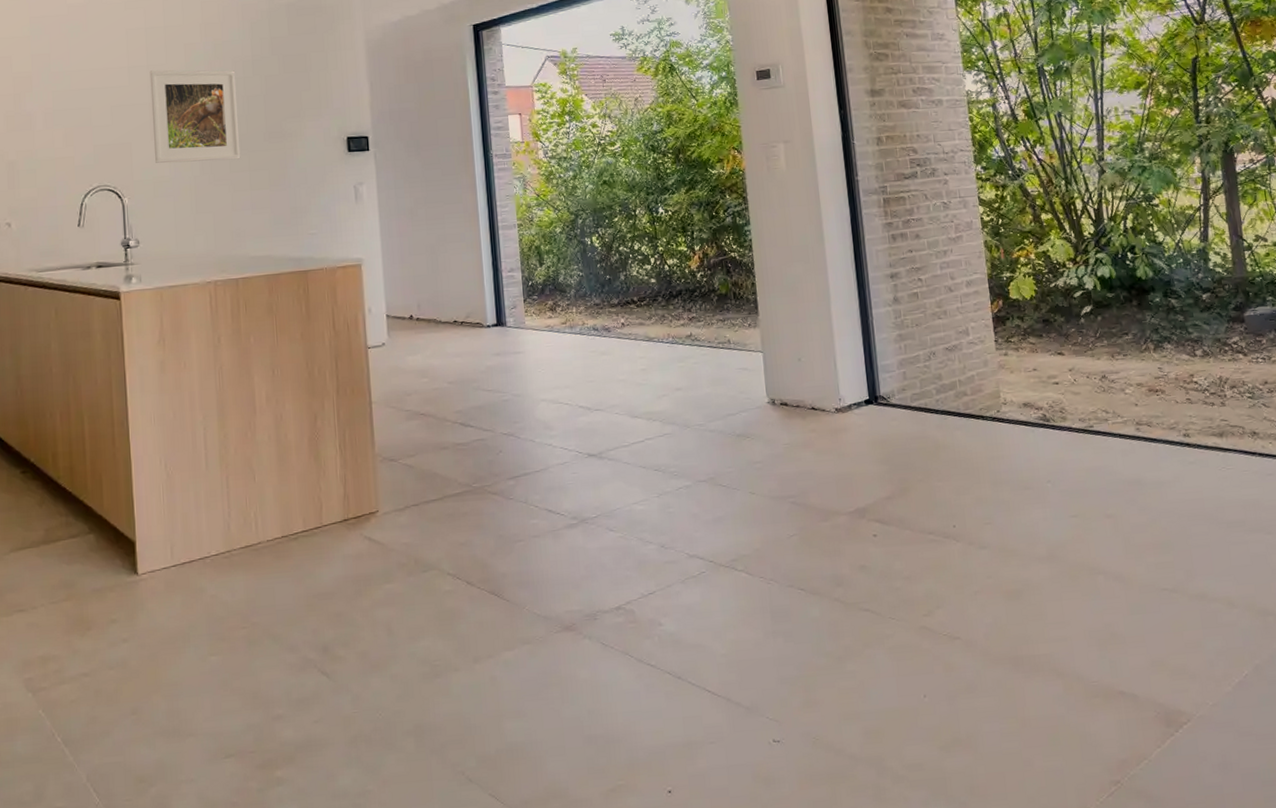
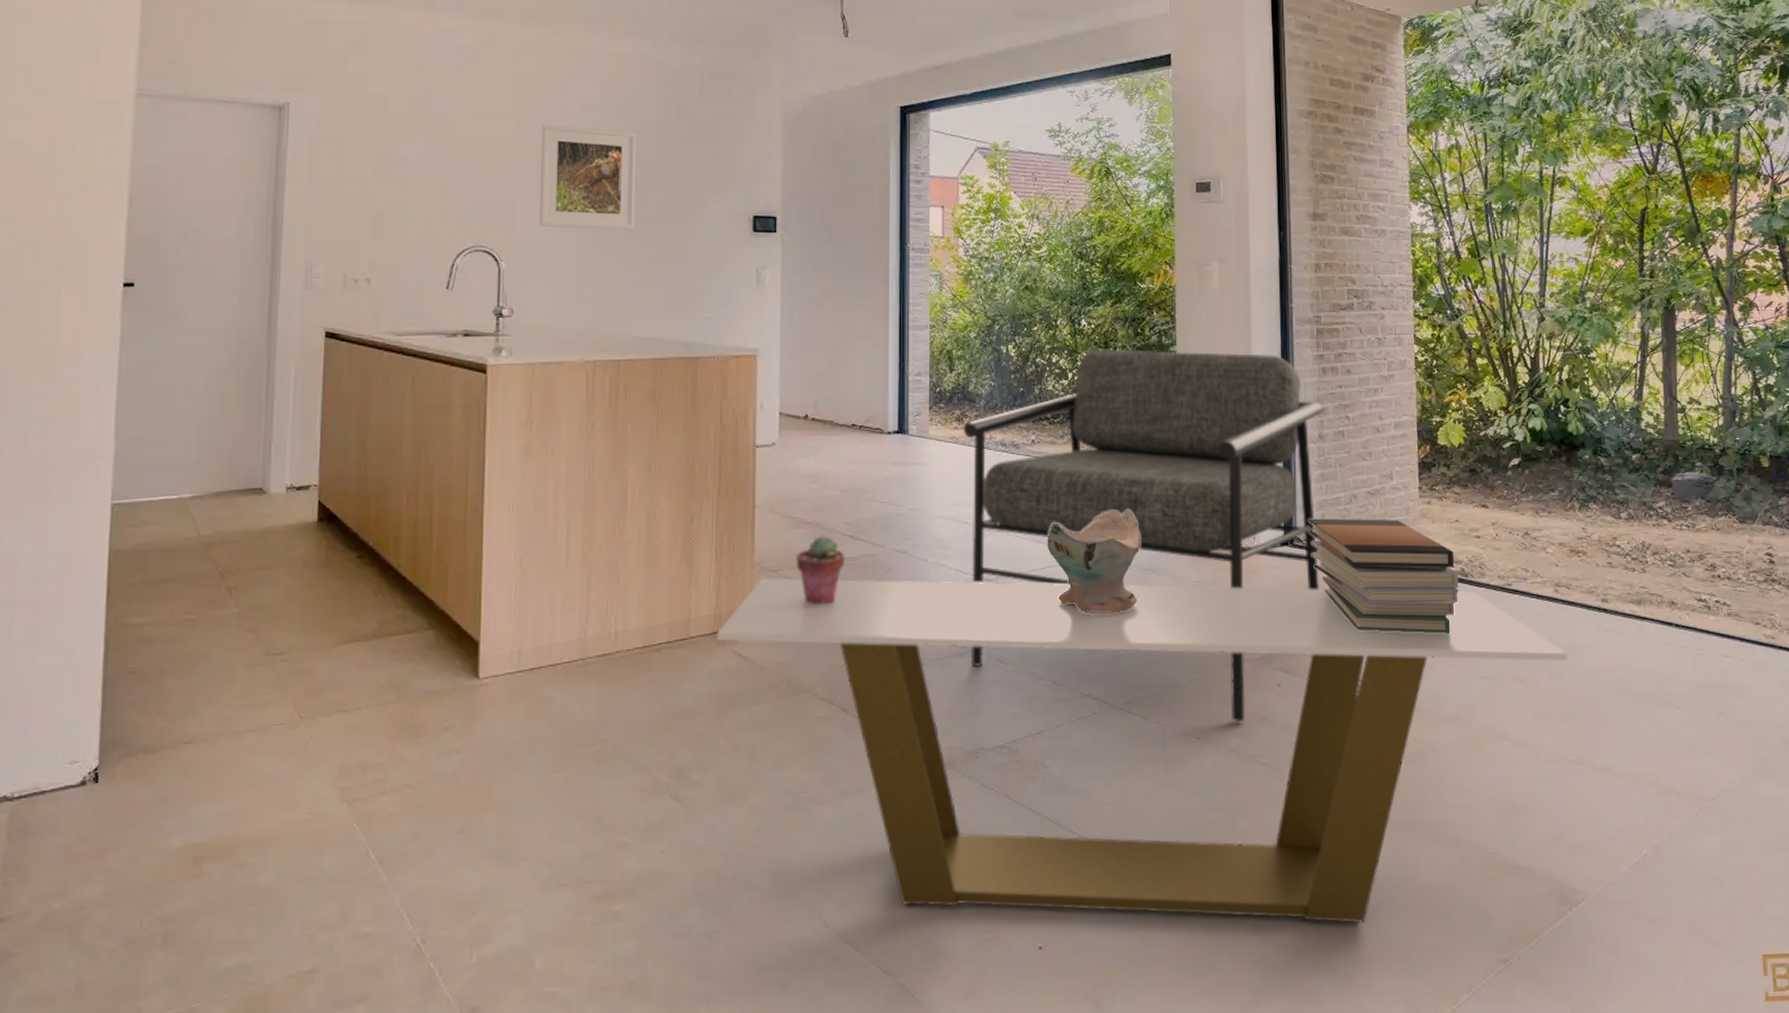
coffee table: none [347,435,1154,759] -> present [717,578,1567,923]
potted succulent: none [412,425,459,488] -> present [795,536,845,604]
armchair: none [556,225,906,573] -> present [963,349,1323,723]
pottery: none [643,381,735,482] -> present [1047,510,1140,615]
book stack: none [890,372,1043,480] -> present [1309,518,1459,634]

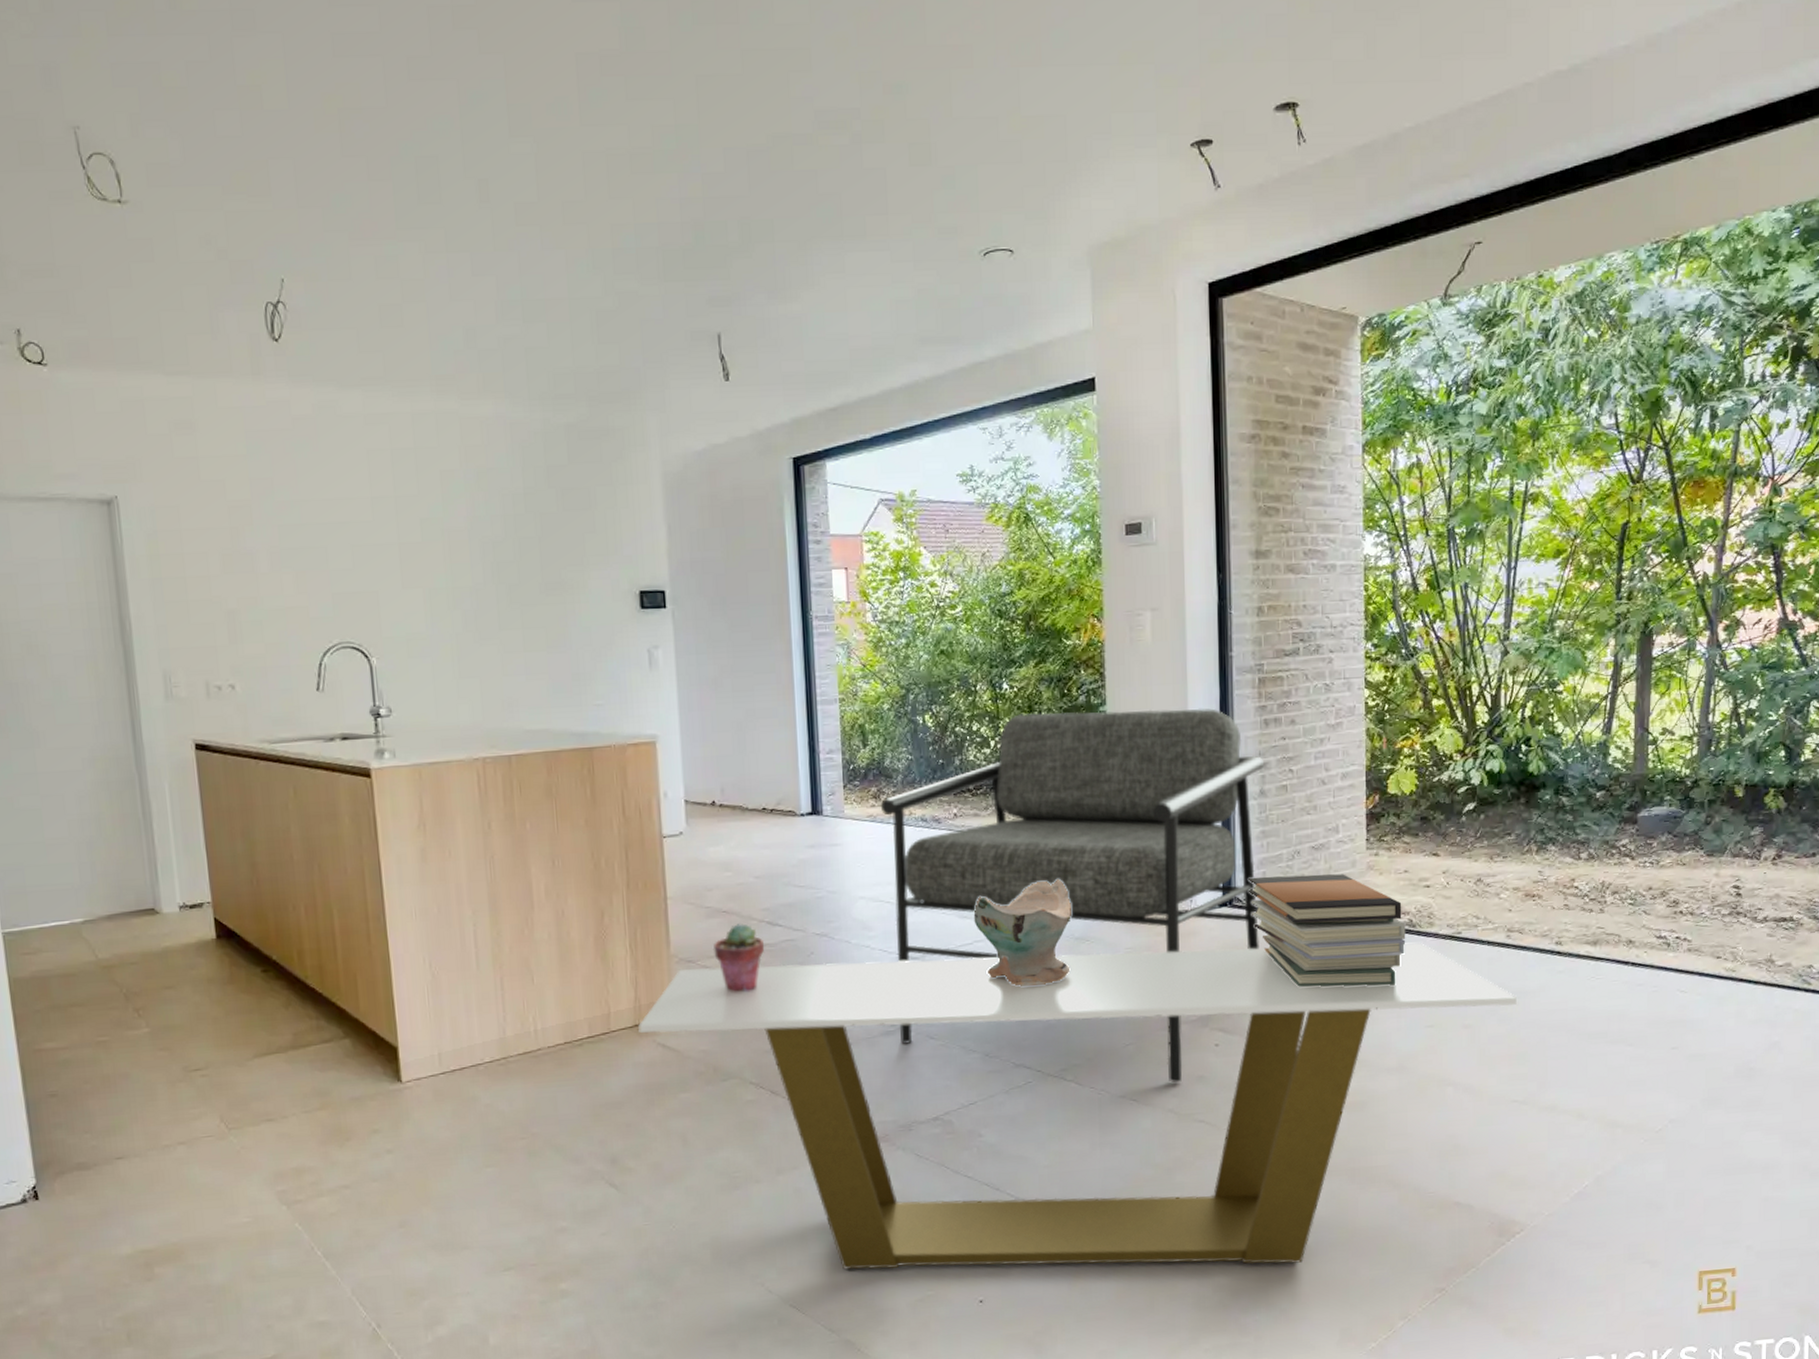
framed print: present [539,124,637,230] -> none [398,502,512,617]

